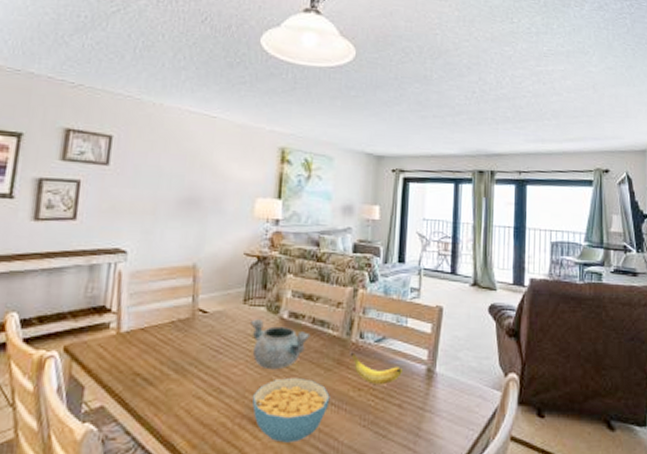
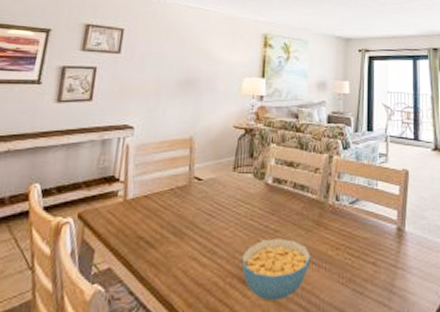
decorative bowl: present [251,318,311,370] -> none [240,184,292,232]
banana: present [351,352,402,384] -> none [329,213,375,243]

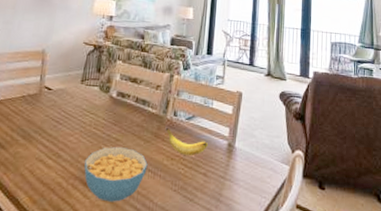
banana: none [329,213,375,243] -> present [166,127,208,155]

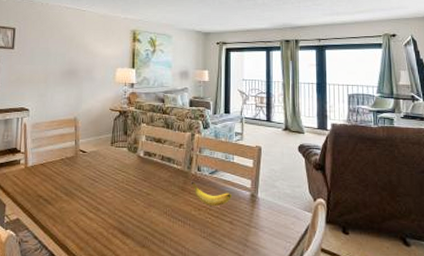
cereal bowl: present [84,147,148,202] -> none [120,200,177,248]

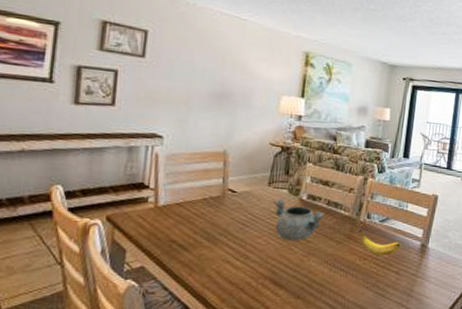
decorative bowl: none [117,156,161,194] -> present [274,198,326,242]

